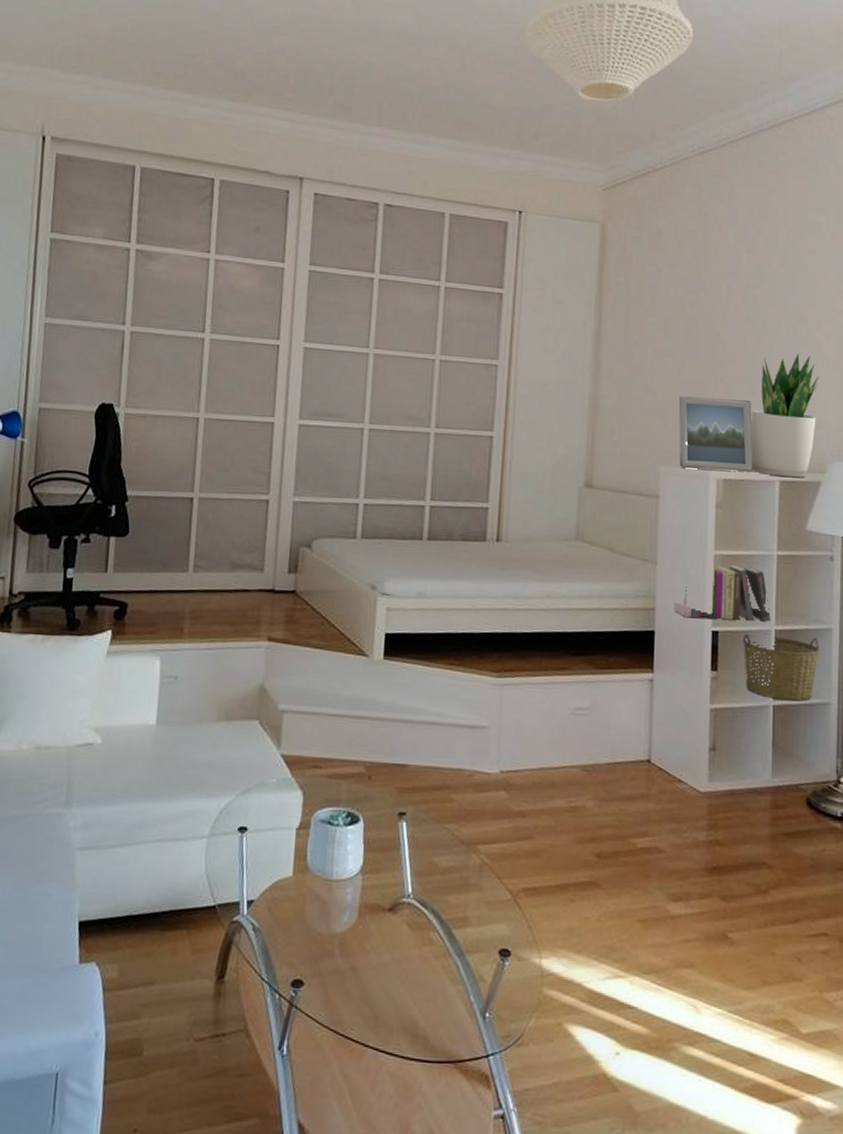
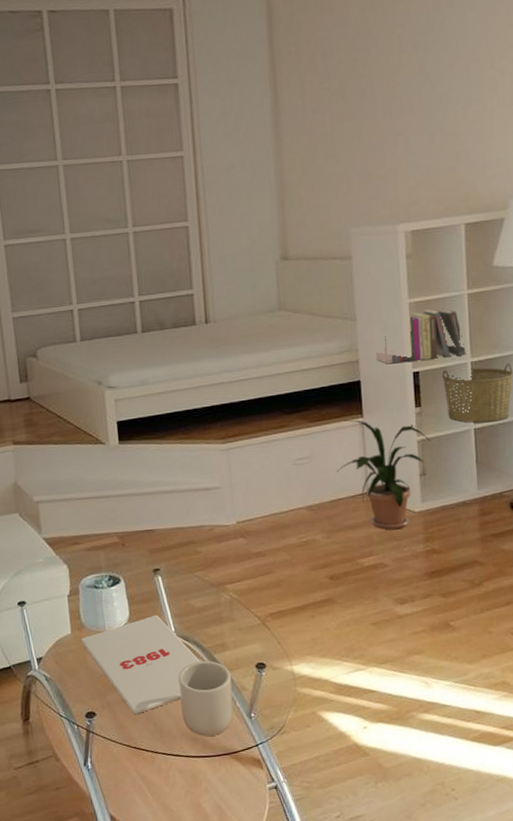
magazine: none [301,868,436,993] -> present [80,614,200,715]
mug: none [404,935,469,1035] -> present [178,660,234,737]
house plant: none [617,673,725,810] -> present [336,419,432,530]
picture frame: present [678,396,753,472] -> none [360,151,439,226]
planter: present [751,354,819,478] -> none [432,95,496,220]

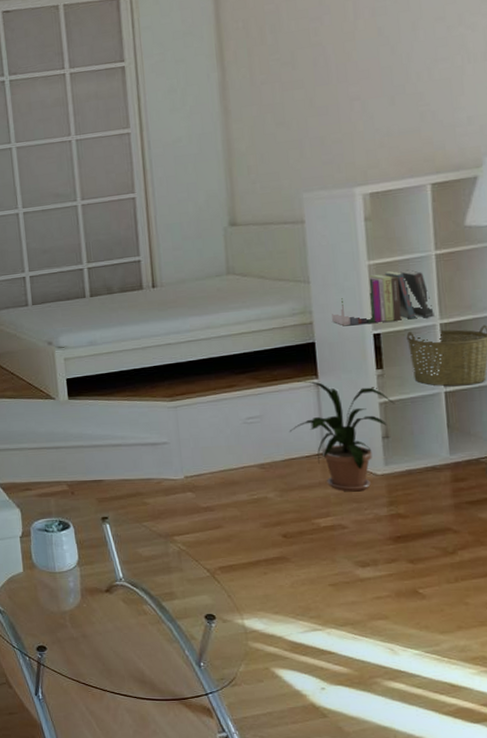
magazine: present [80,614,200,715] -> none [31,560,148,653]
mug: present [178,660,234,737] -> none [126,608,182,680]

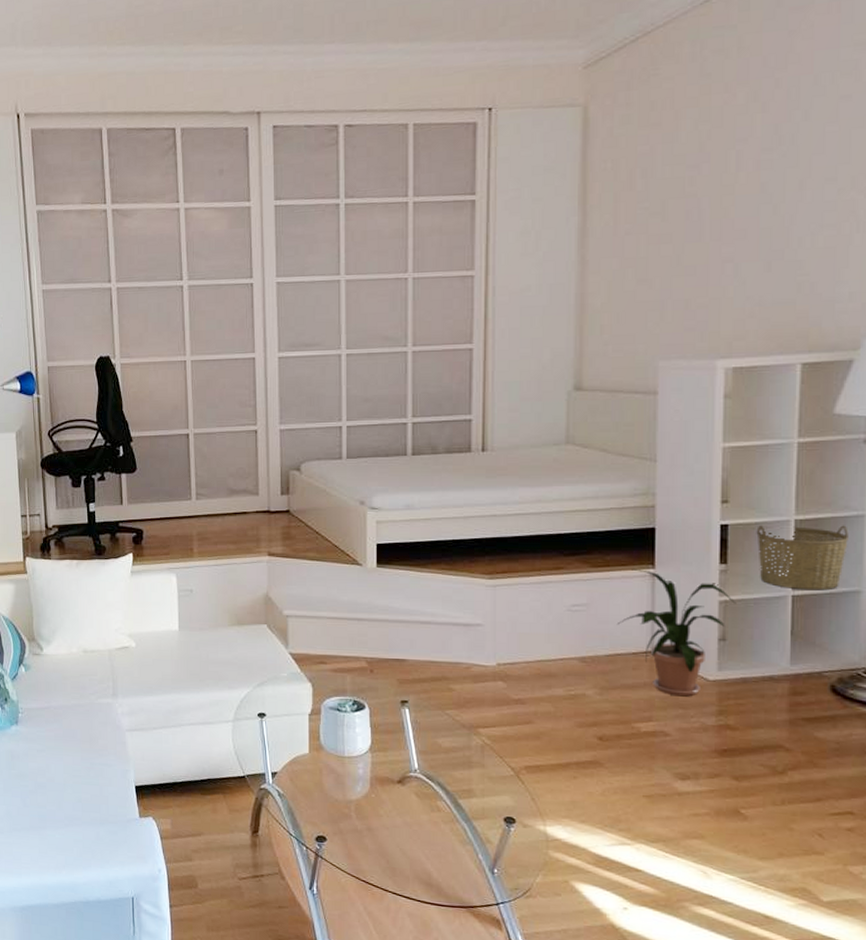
books: present [332,269,434,326] -> none [677,456,790,513]

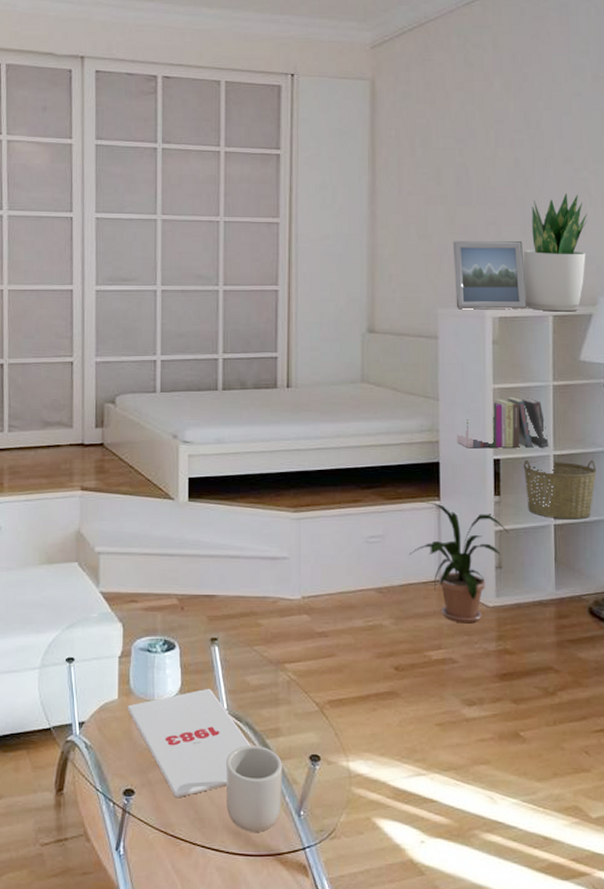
magazine: none [317,747,443,848] -> present [126,688,251,798]
mug: none [418,804,475,885] -> present [226,745,282,832]
books: none [677,456,790,513] -> present [457,397,549,449]
picture frame: none [678,280,769,360] -> present [452,241,527,309]
planter: none [766,219,853,359] -> present [523,193,587,312]

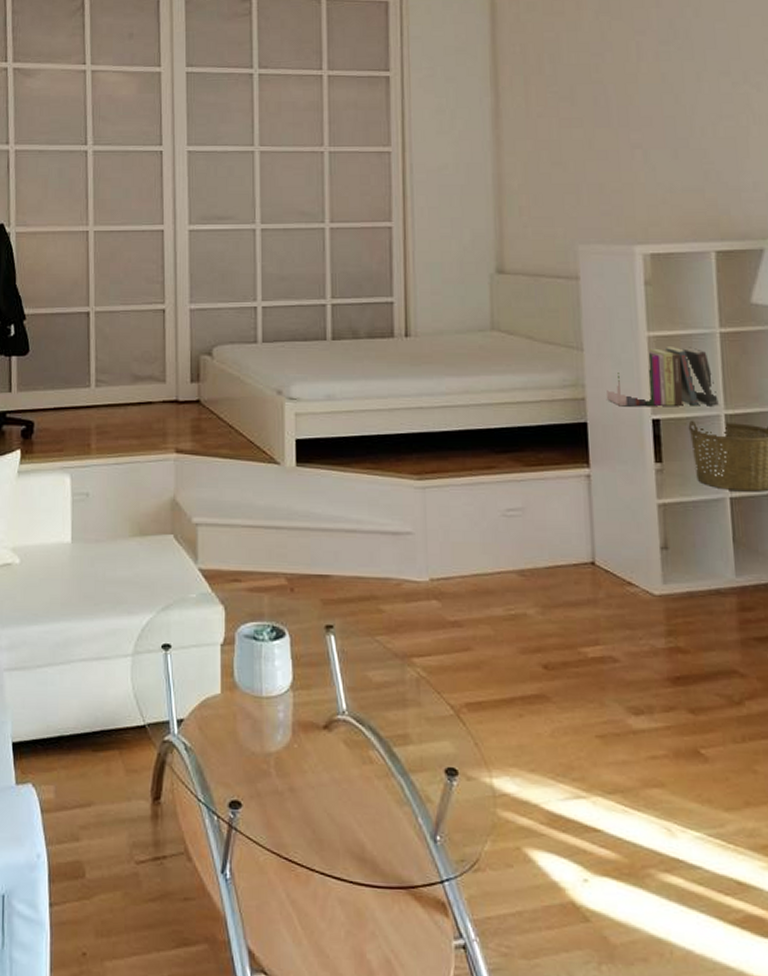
magazine: present [126,688,251,798] -> none [231,684,375,814]
mug: present [226,745,282,832] -> none [347,754,414,859]
house plant: present [408,501,509,624] -> none [554,469,676,615]
picture frame: present [452,241,527,309] -> none [592,167,684,244]
planter: present [523,193,587,312] -> none [676,111,753,247]

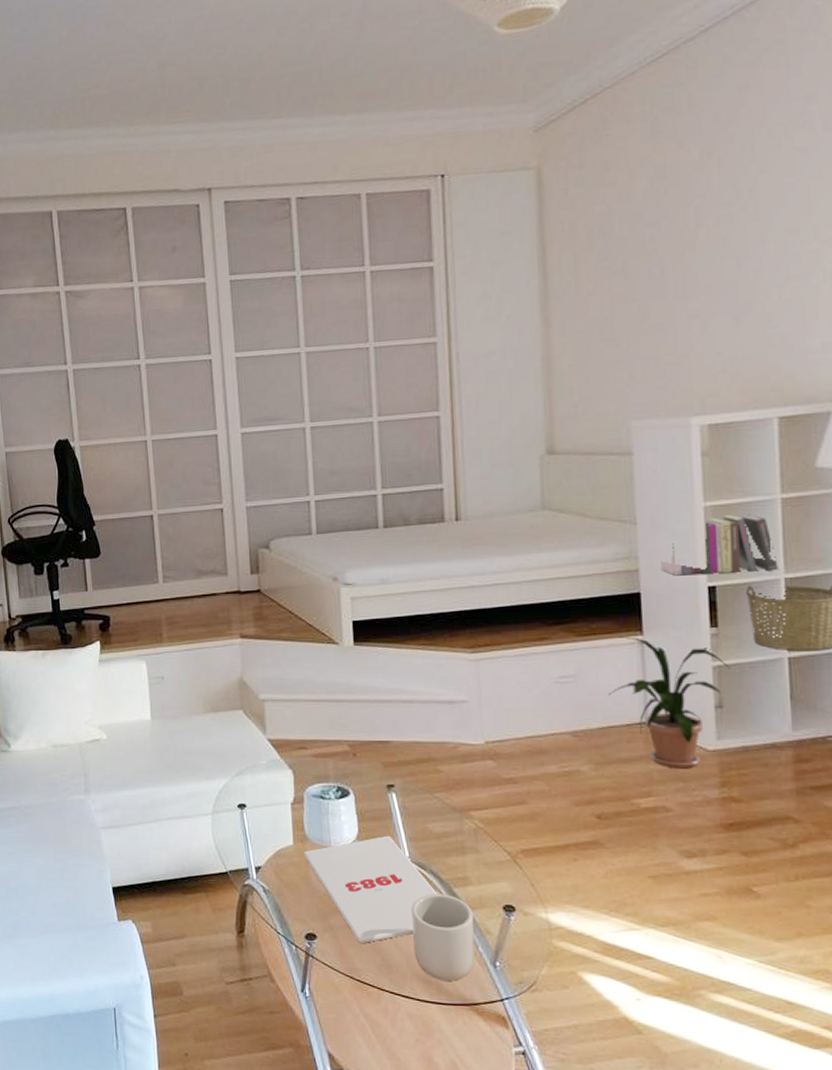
magazine: none [231,684,375,814] -> present [303,835,437,944]
mug: none [347,754,414,859] -> present [411,894,475,981]
house plant: none [554,469,676,615] -> present [607,637,731,769]

